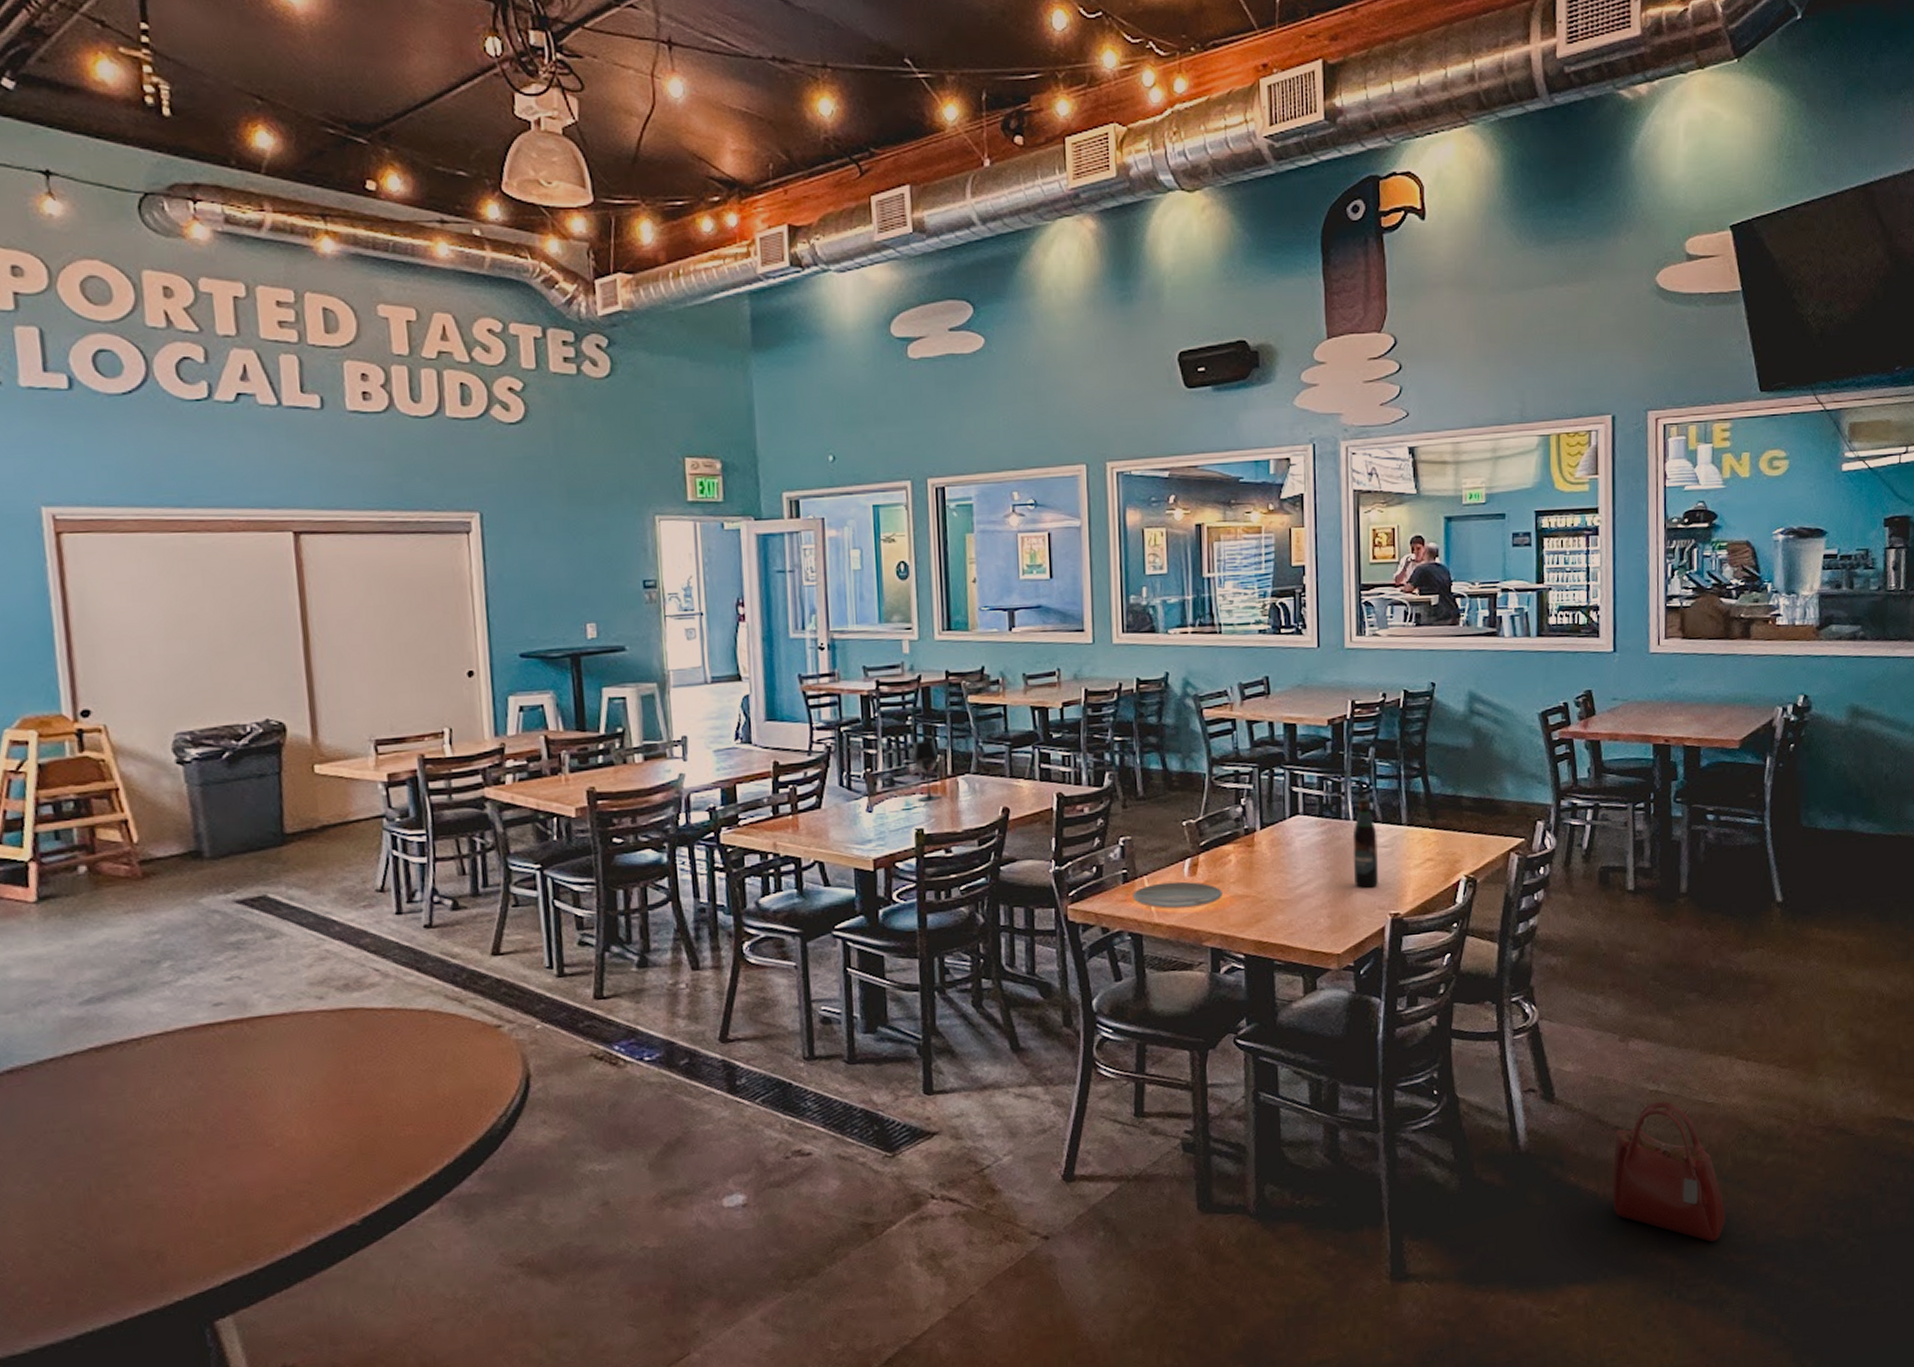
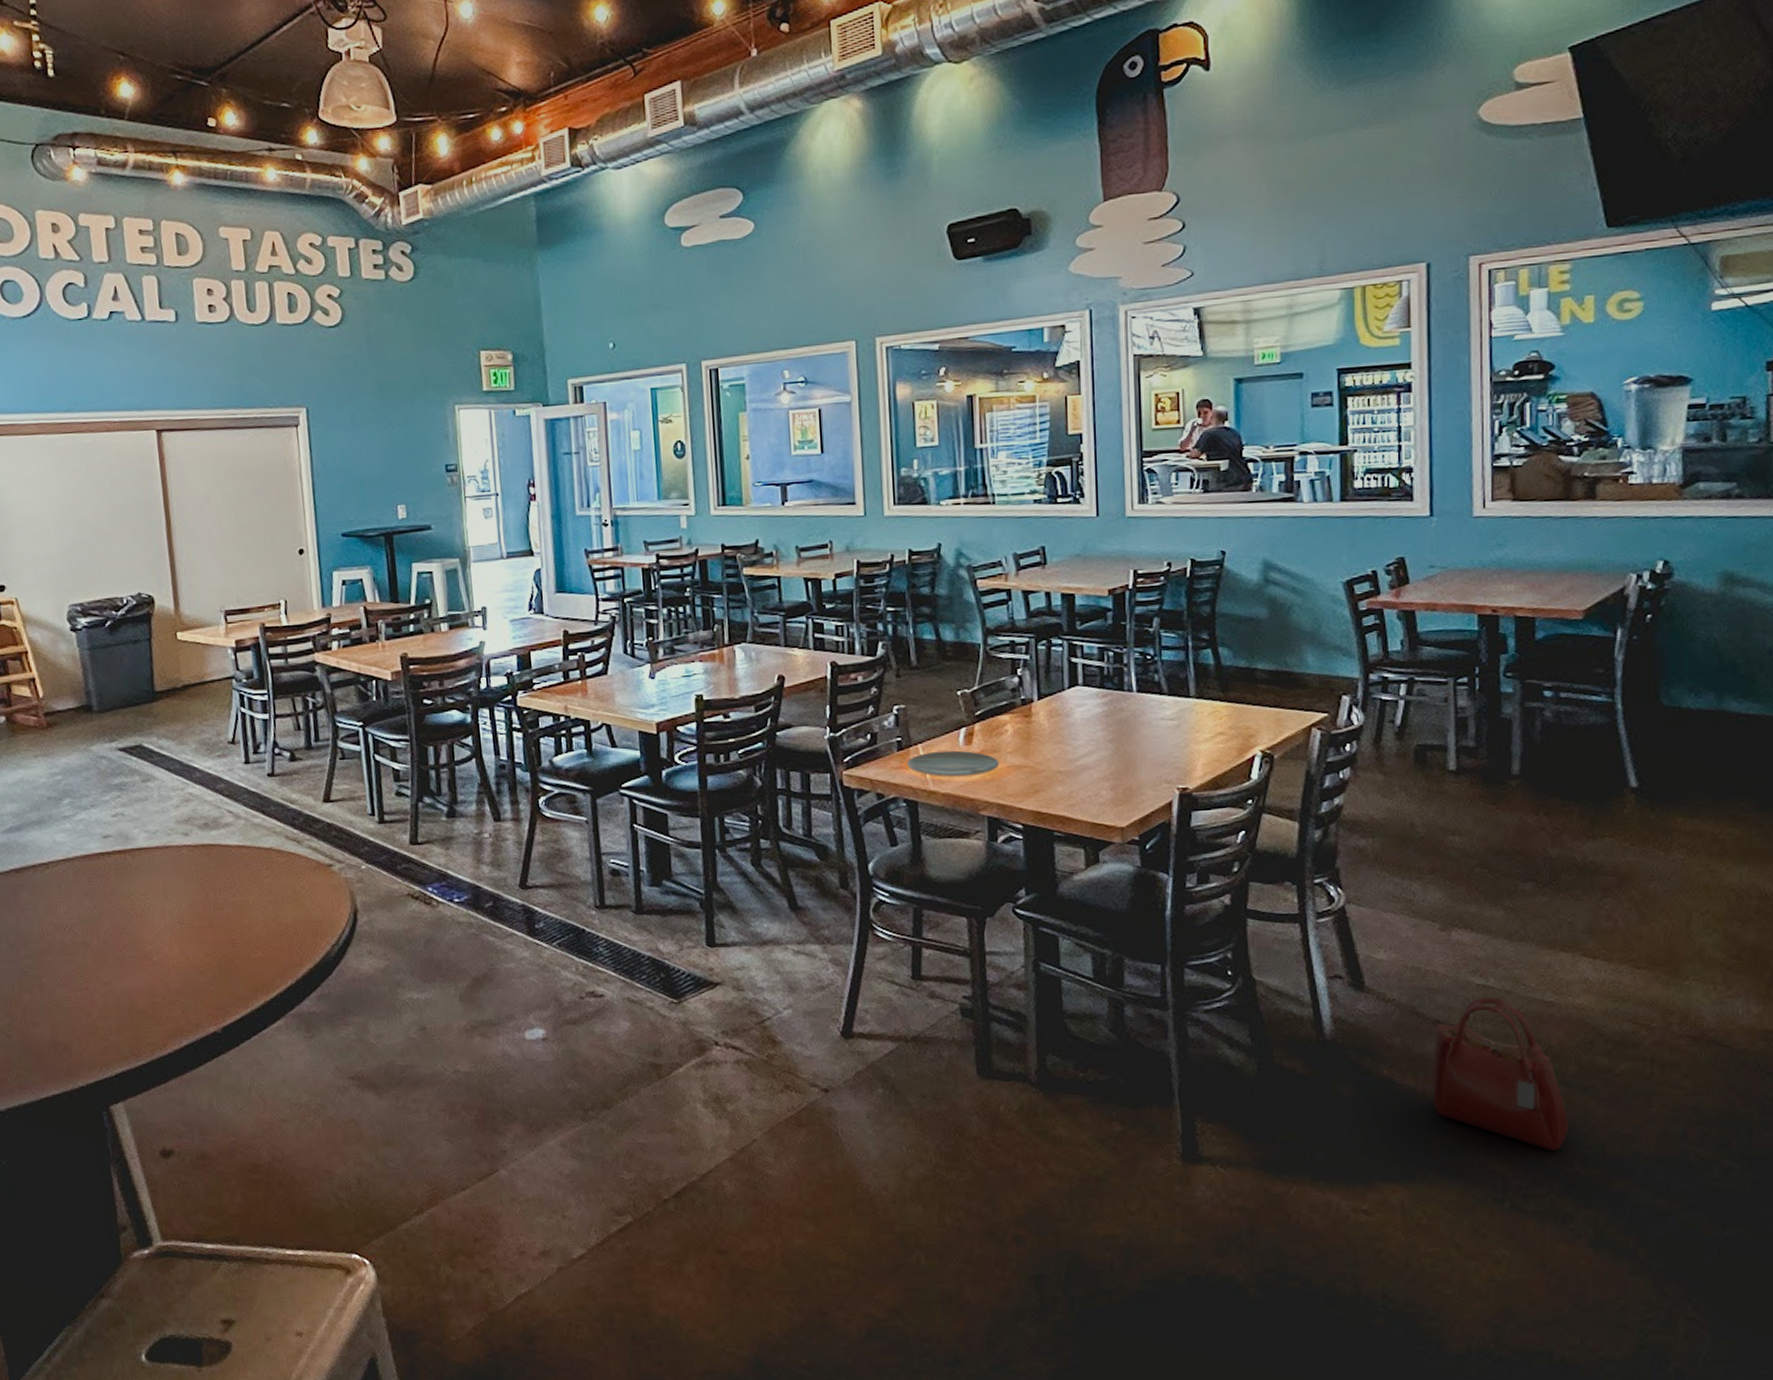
wineglass: present [913,740,941,802] -> none [692,610,719,669]
bottle: present [1352,798,1379,888] -> none [1136,670,1165,761]

